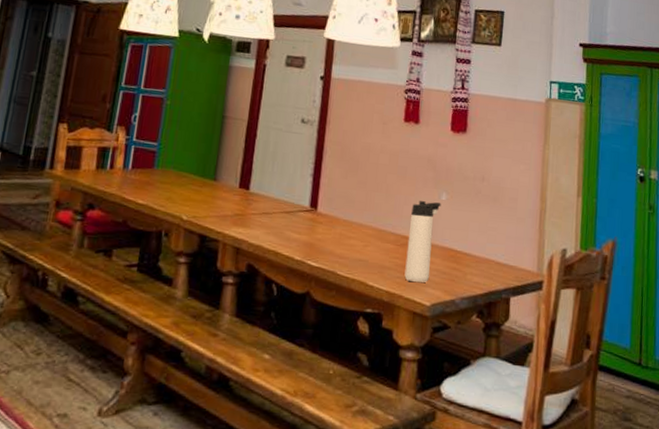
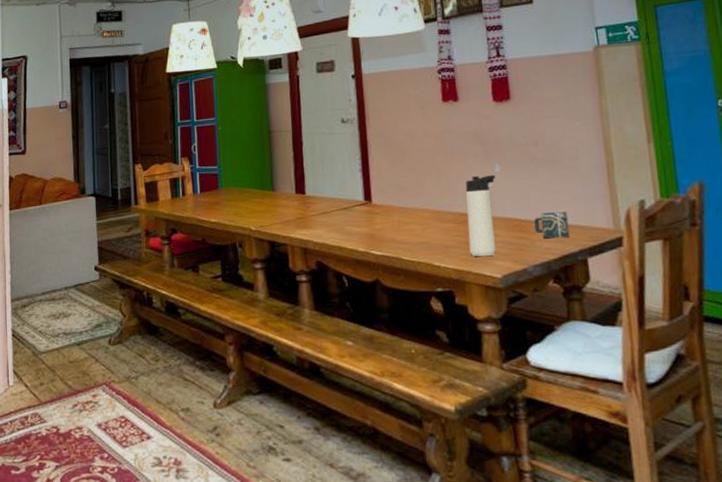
cup: none [468,247,500,274] -> present [534,212,570,238]

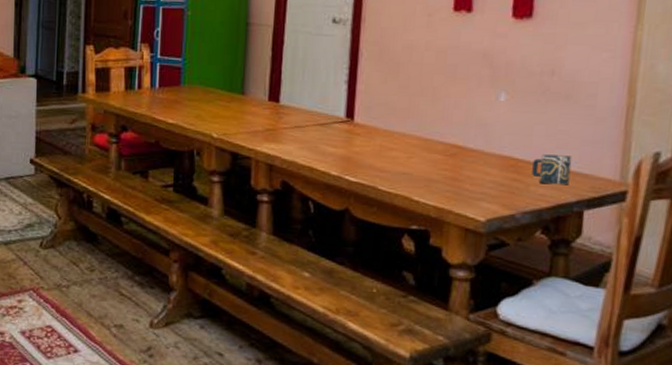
thermos bottle: present [465,175,496,256] -> none [455,104,499,196]

